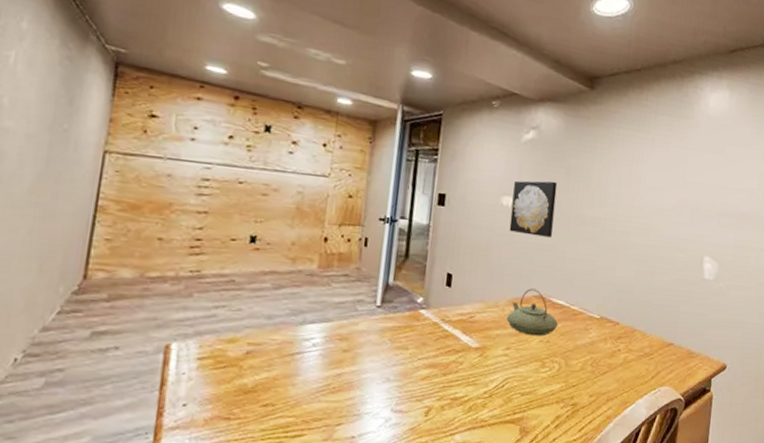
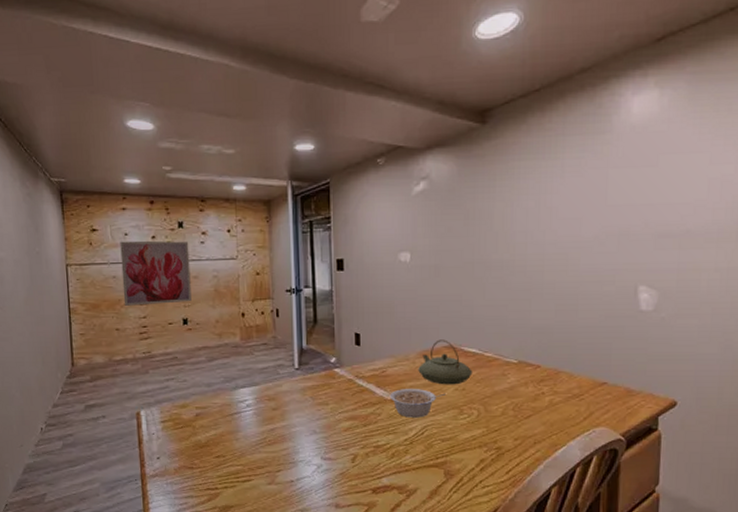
wall art: none [175,134,274,218] -> present [120,240,192,306]
legume: none [474,337,531,369] -> present [389,389,446,418]
wall art: present [509,180,558,238] -> none [410,229,457,288]

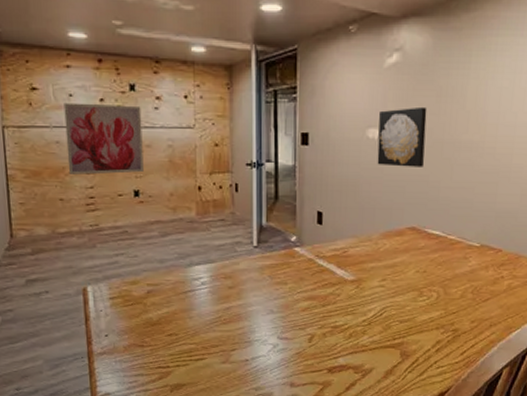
legume: present [389,389,446,418] -> none [350,270,407,299]
wall art: none [410,229,457,288] -> present [377,106,427,167]
teapot: present [418,339,473,385] -> none [380,221,435,267]

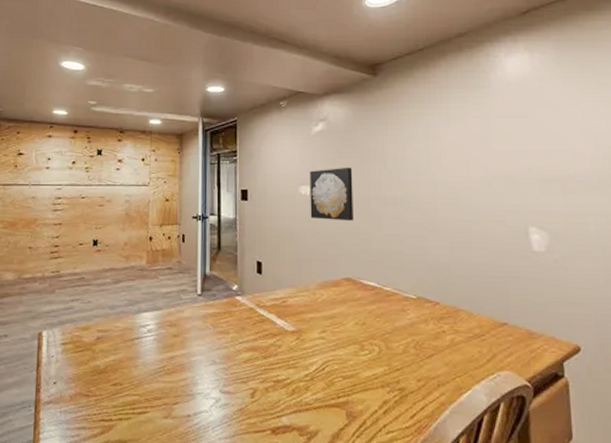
wall art: present [63,102,144,175] -> none [39,165,106,226]

